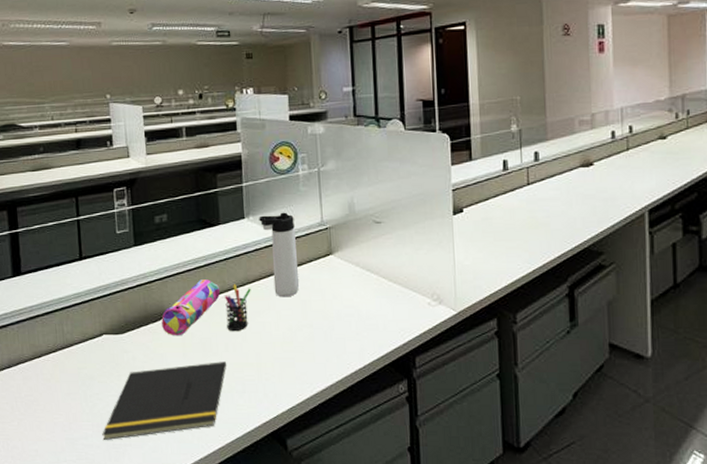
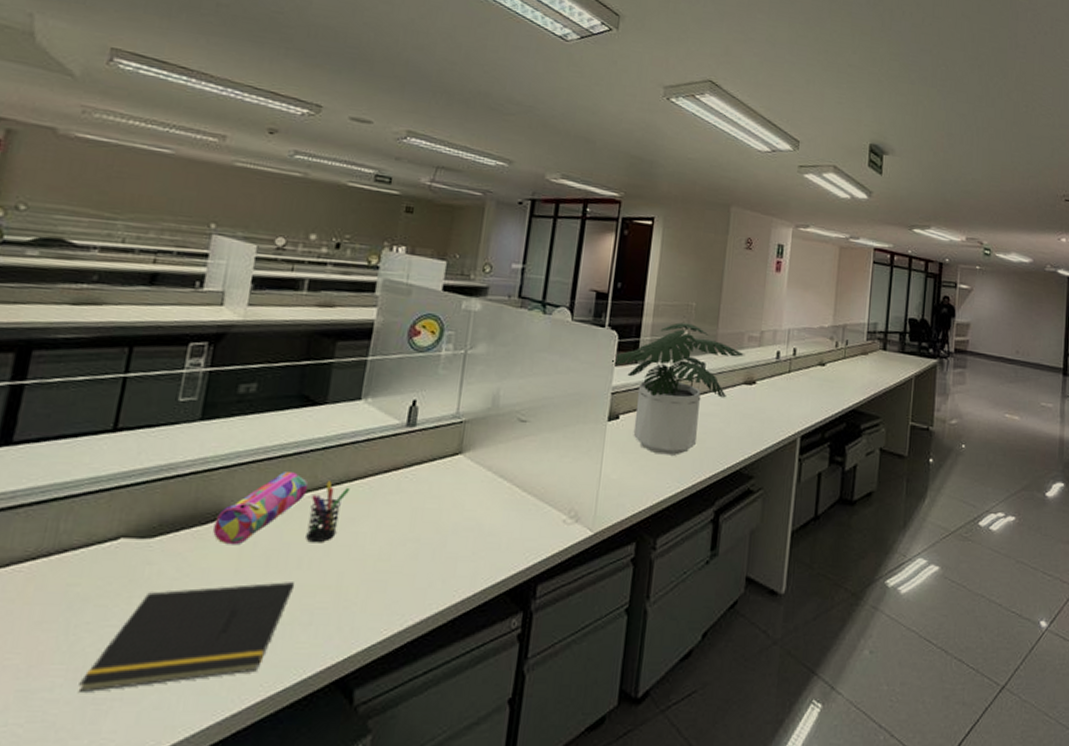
thermos bottle: present [259,212,300,298] -> none [379,397,424,503]
potted plant: none [448,117,578,240] -> present [612,322,745,456]

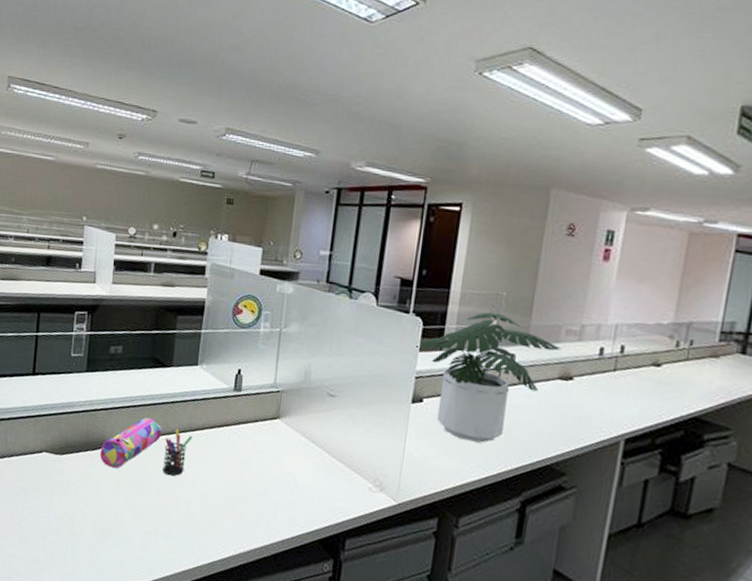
notepad: present [78,582,295,692] -> none [27,493,157,563]

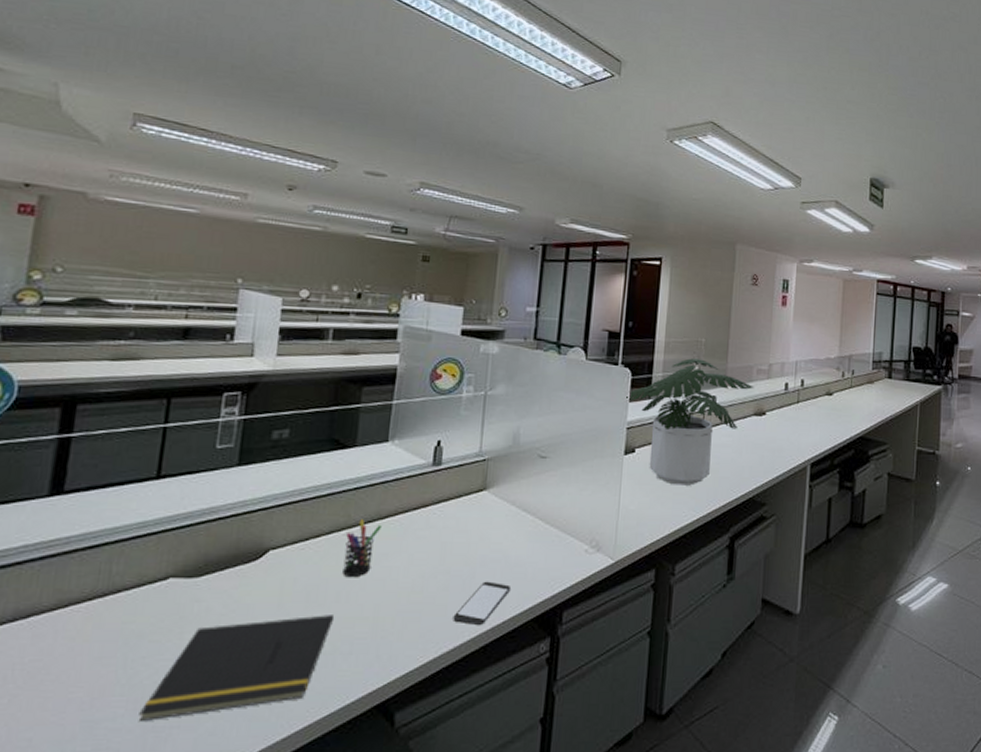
notepad: none [27,493,157,563] -> present [138,615,335,721]
pencil case: present [100,417,163,469] -> none [255,512,343,582]
smartphone: none [249,499,299,537] -> present [453,581,510,626]

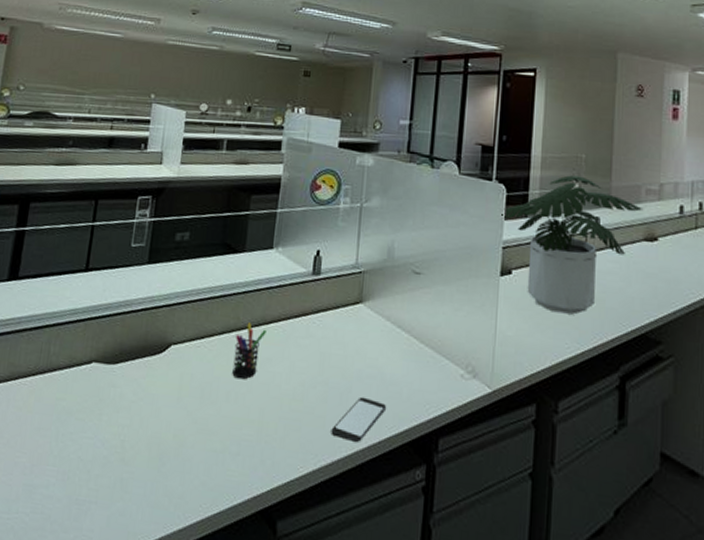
notepad: present [138,615,335,721] -> none [65,411,225,493]

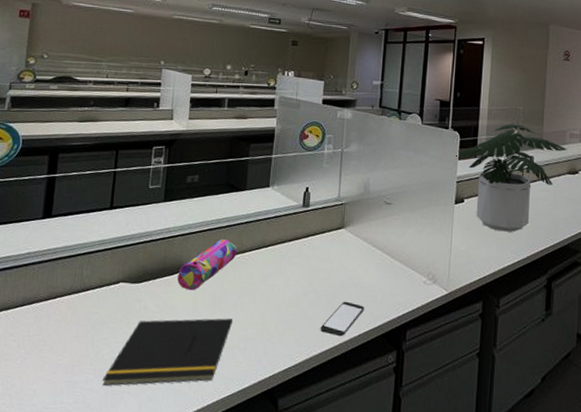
notepad: none [65,411,225,493] -> present [102,318,233,386]
pencil case: none [160,312,233,376] -> present [177,239,238,291]
pen holder: present [232,322,267,380] -> none [238,246,266,291]

